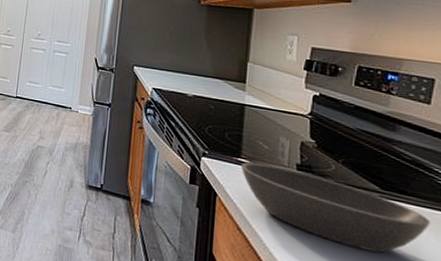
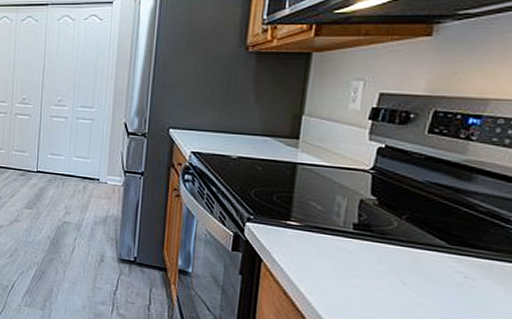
bowl: present [240,162,431,253] -> none [289,224,501,310]

